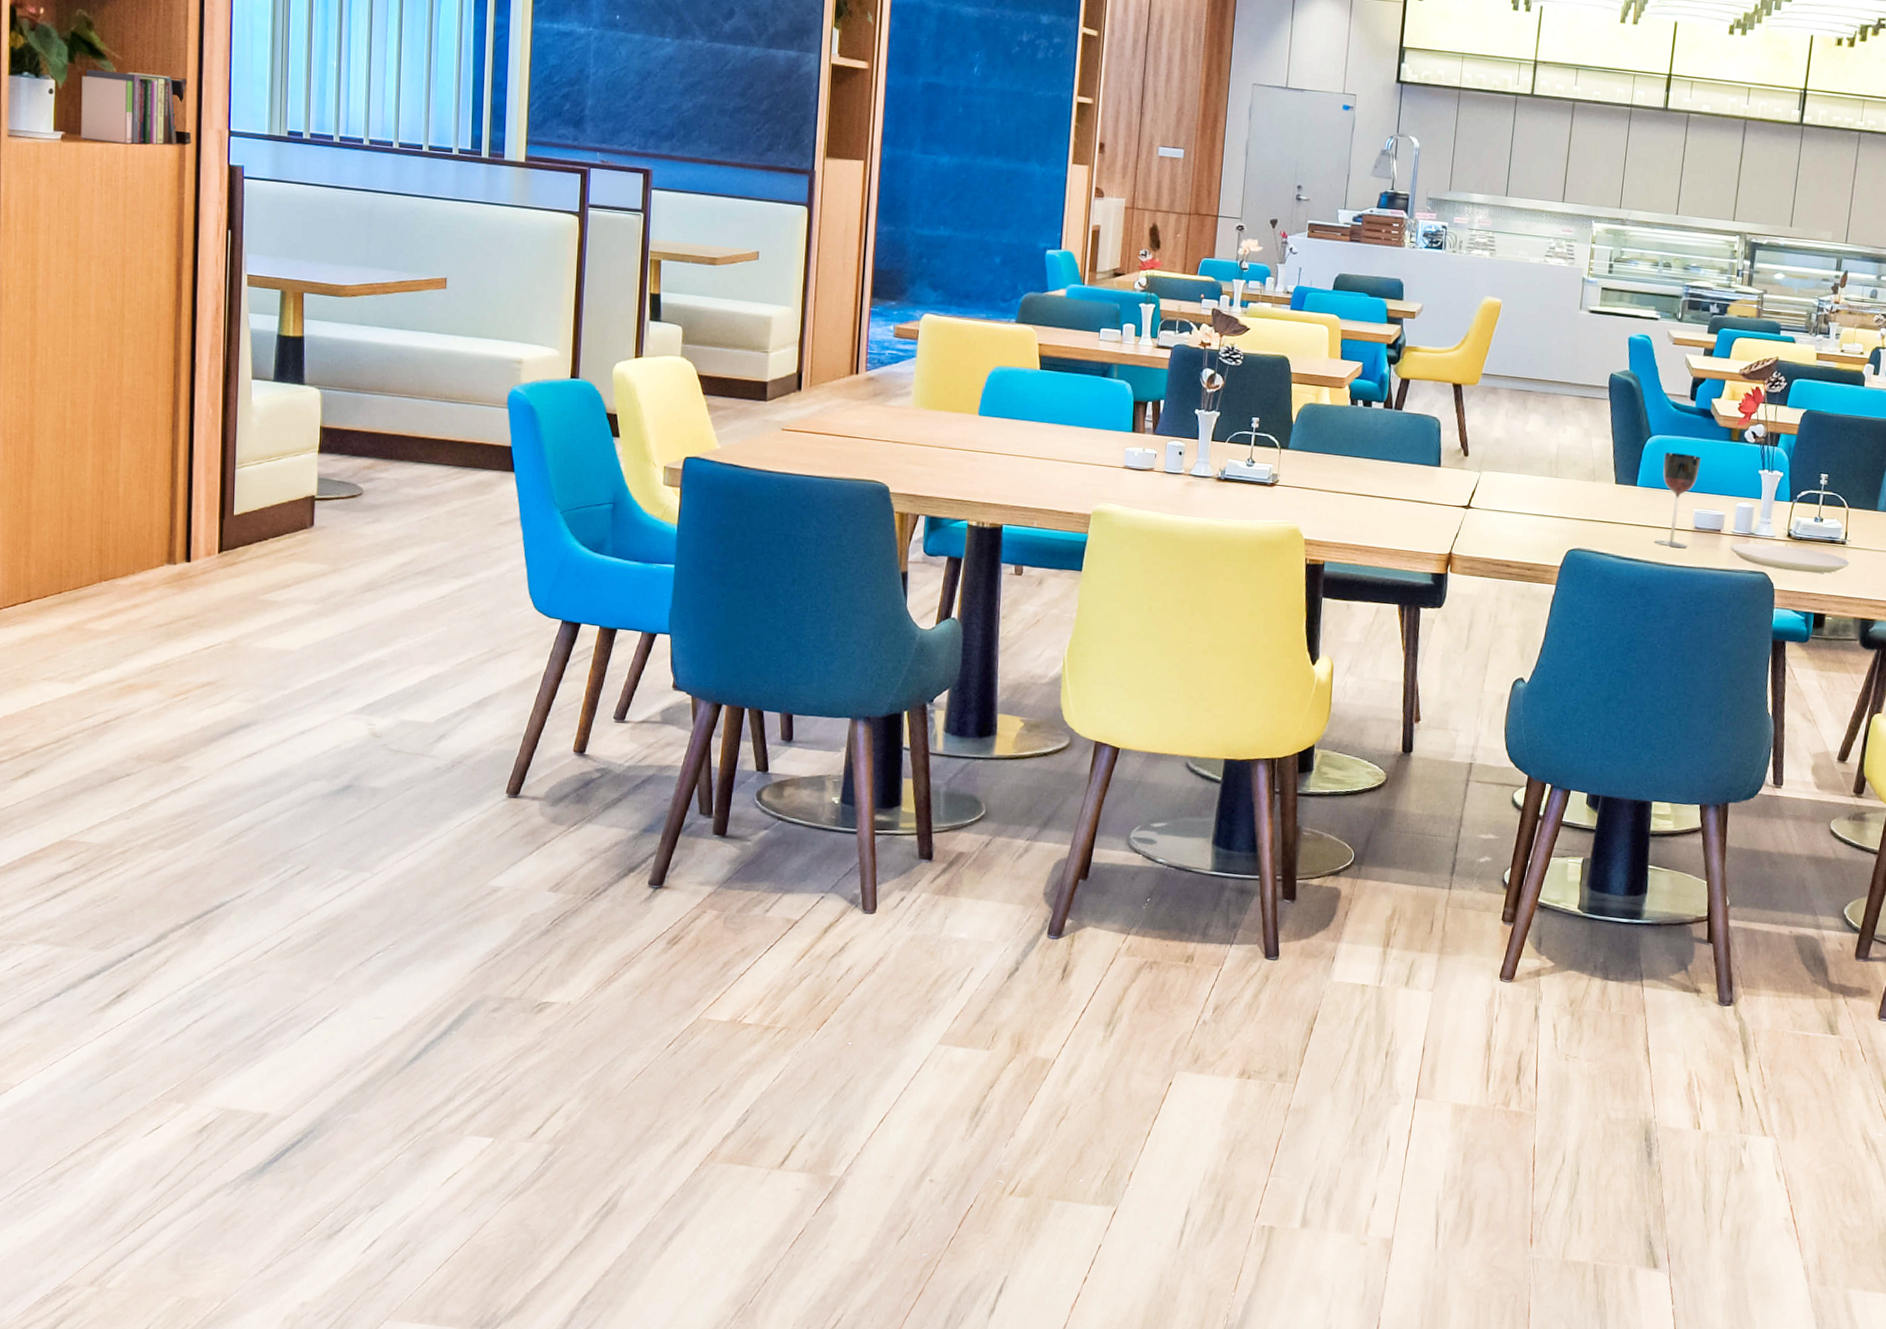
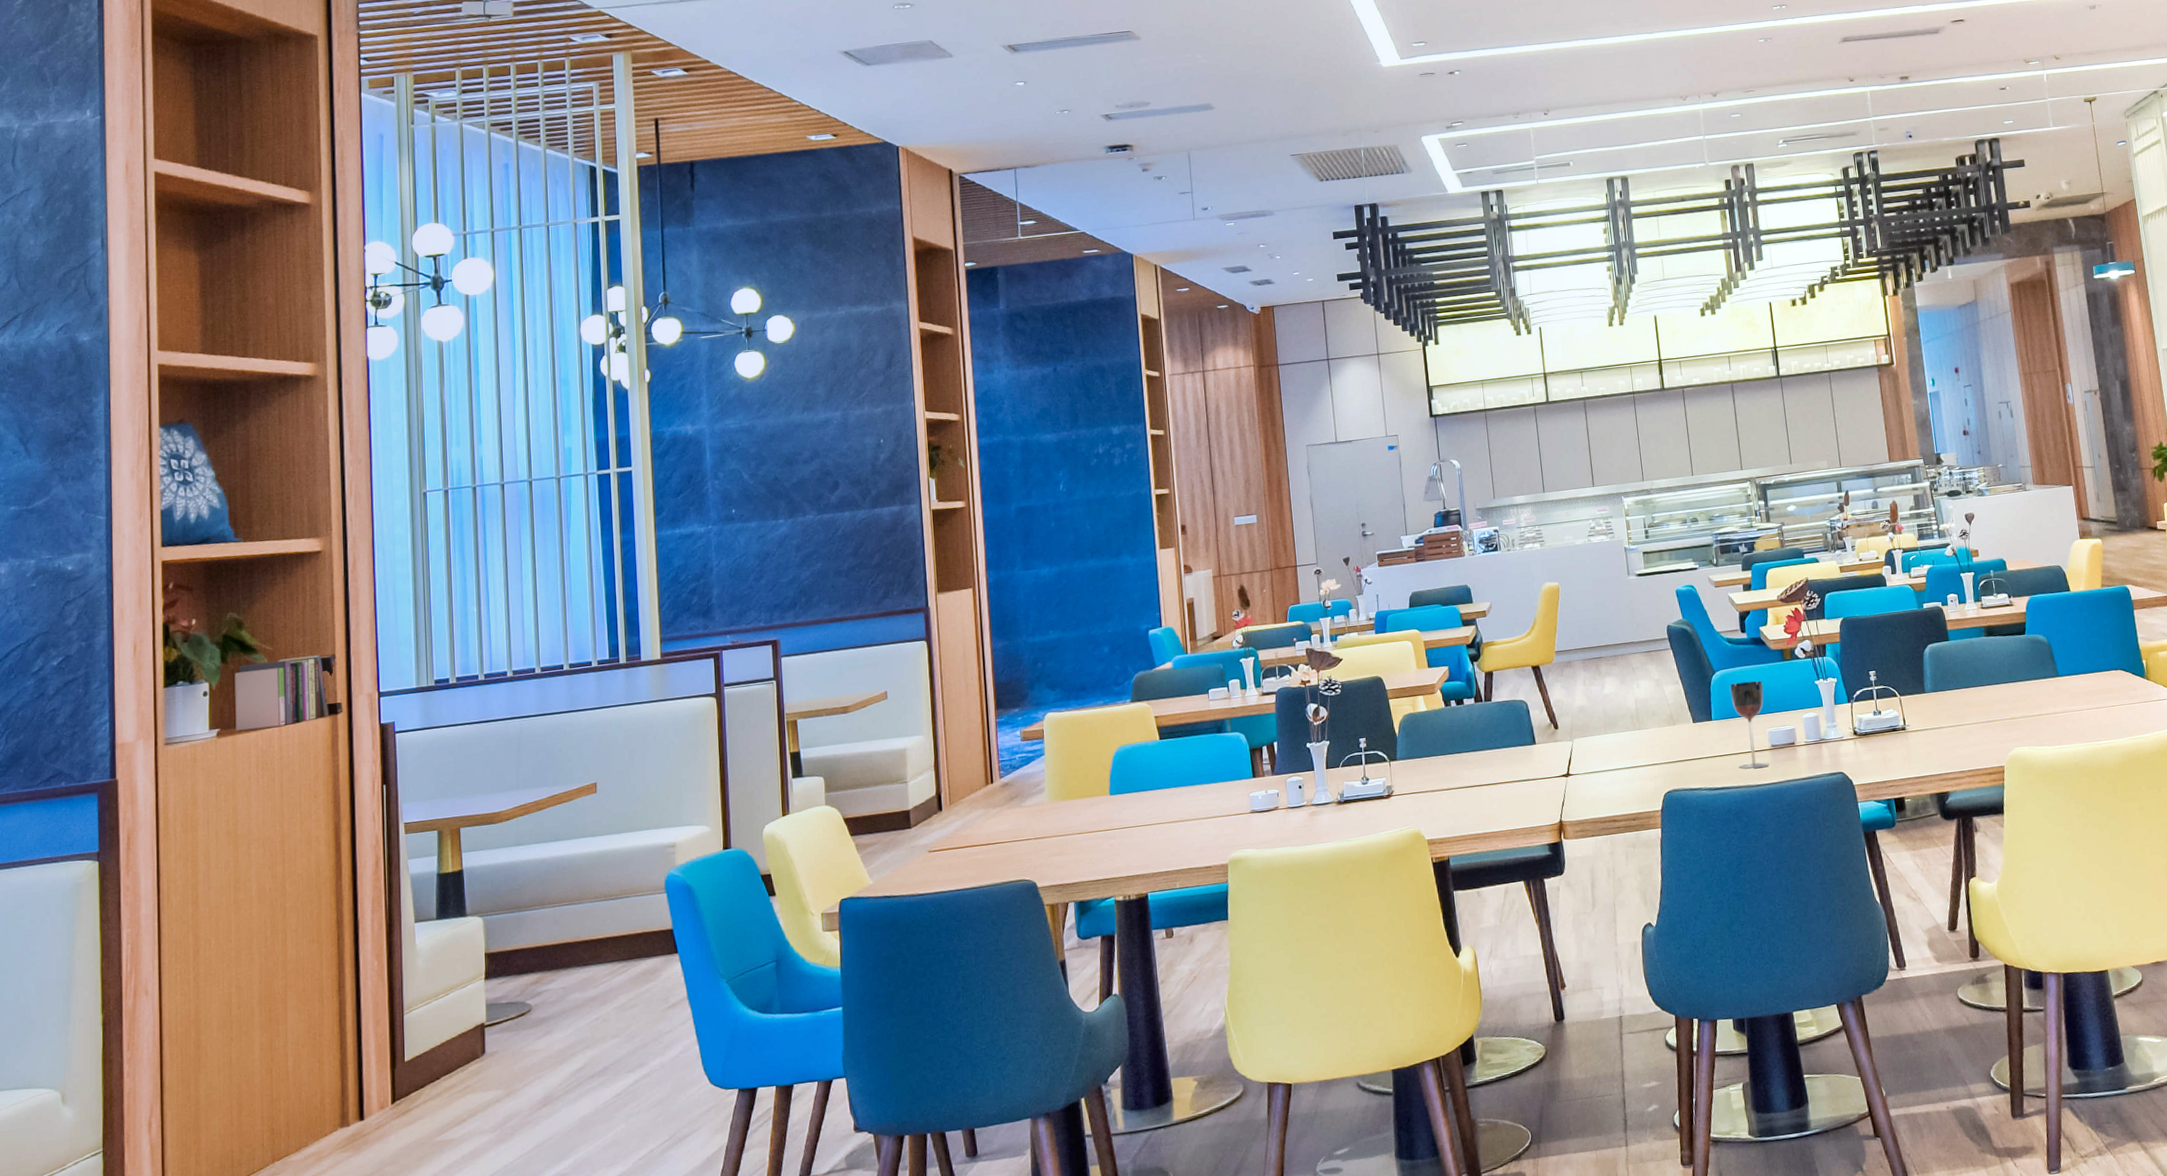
plate: present [1730,543,1850,573] -> none [1806,741,1914,767]

